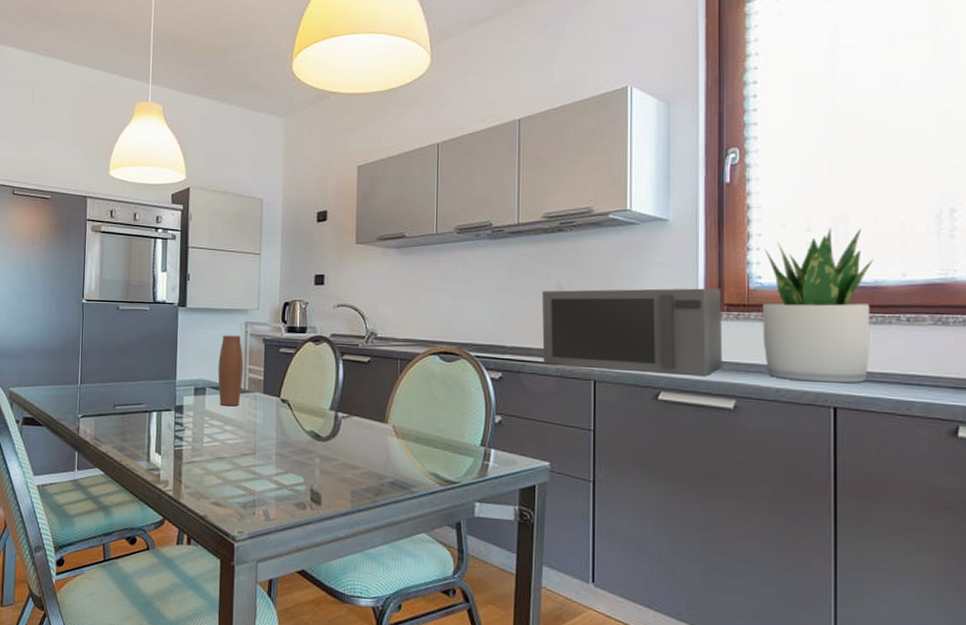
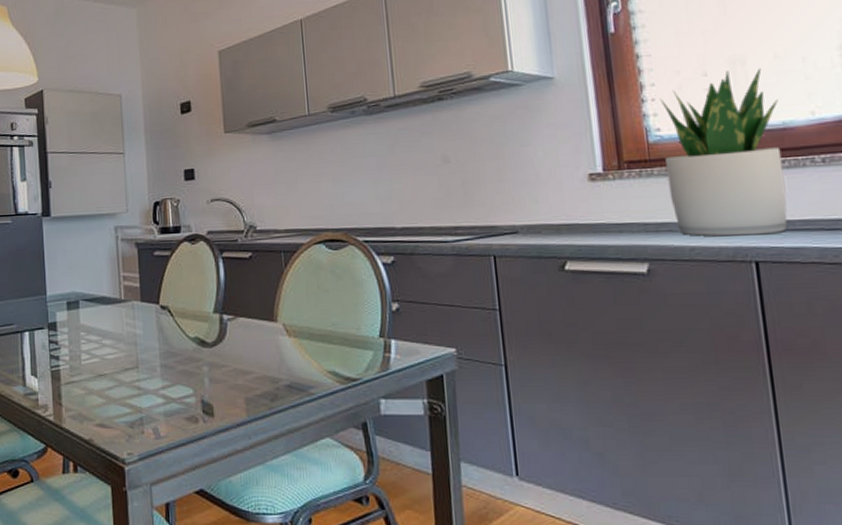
vase: present [218,335,244,407] -> none [89,242,118,319]
microwave: present [541,288,723,377] -> none [427,145,630,244]

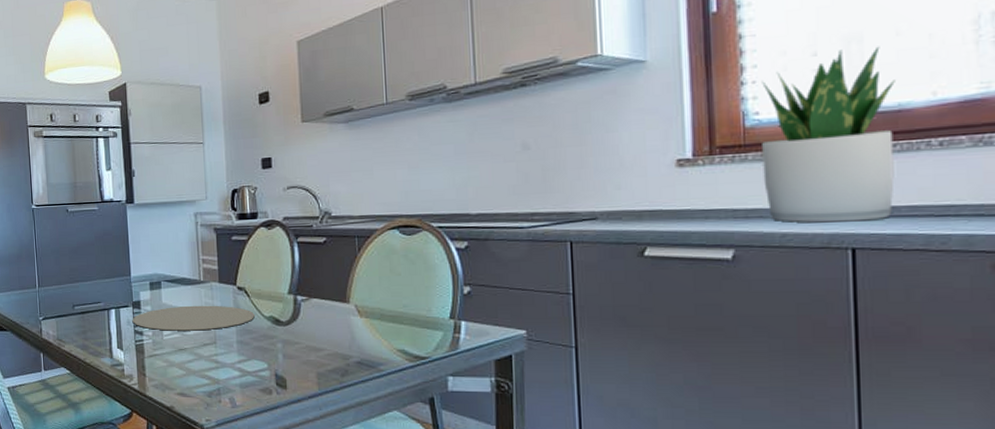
placemat: none [47,326,180,355] -> present [132,305,256,331]

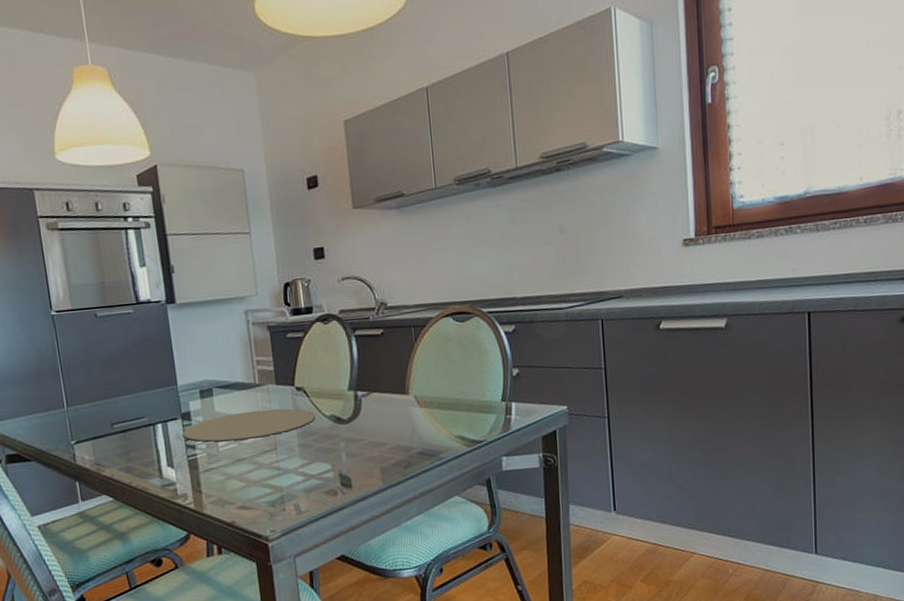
planter: present [761,46,895,223] -> none [745,137,836,292]

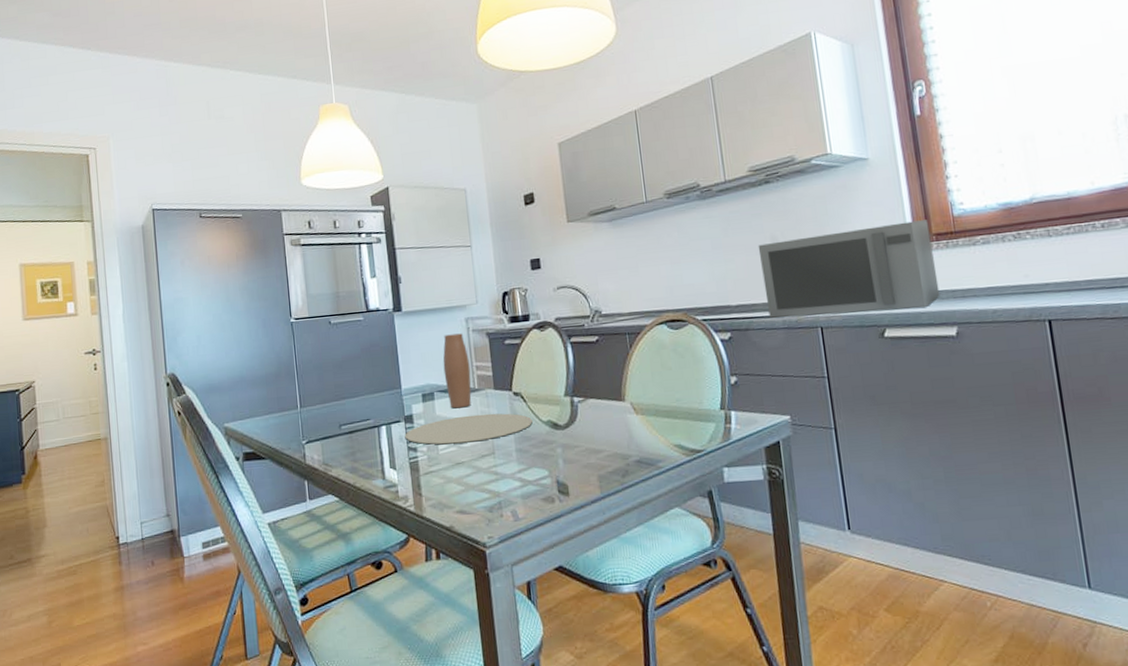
vase: none [221,326,252,405] -> present [443,333,472,409]
microwave: none [545,212,714,312] -> present [758,219,940,319]

